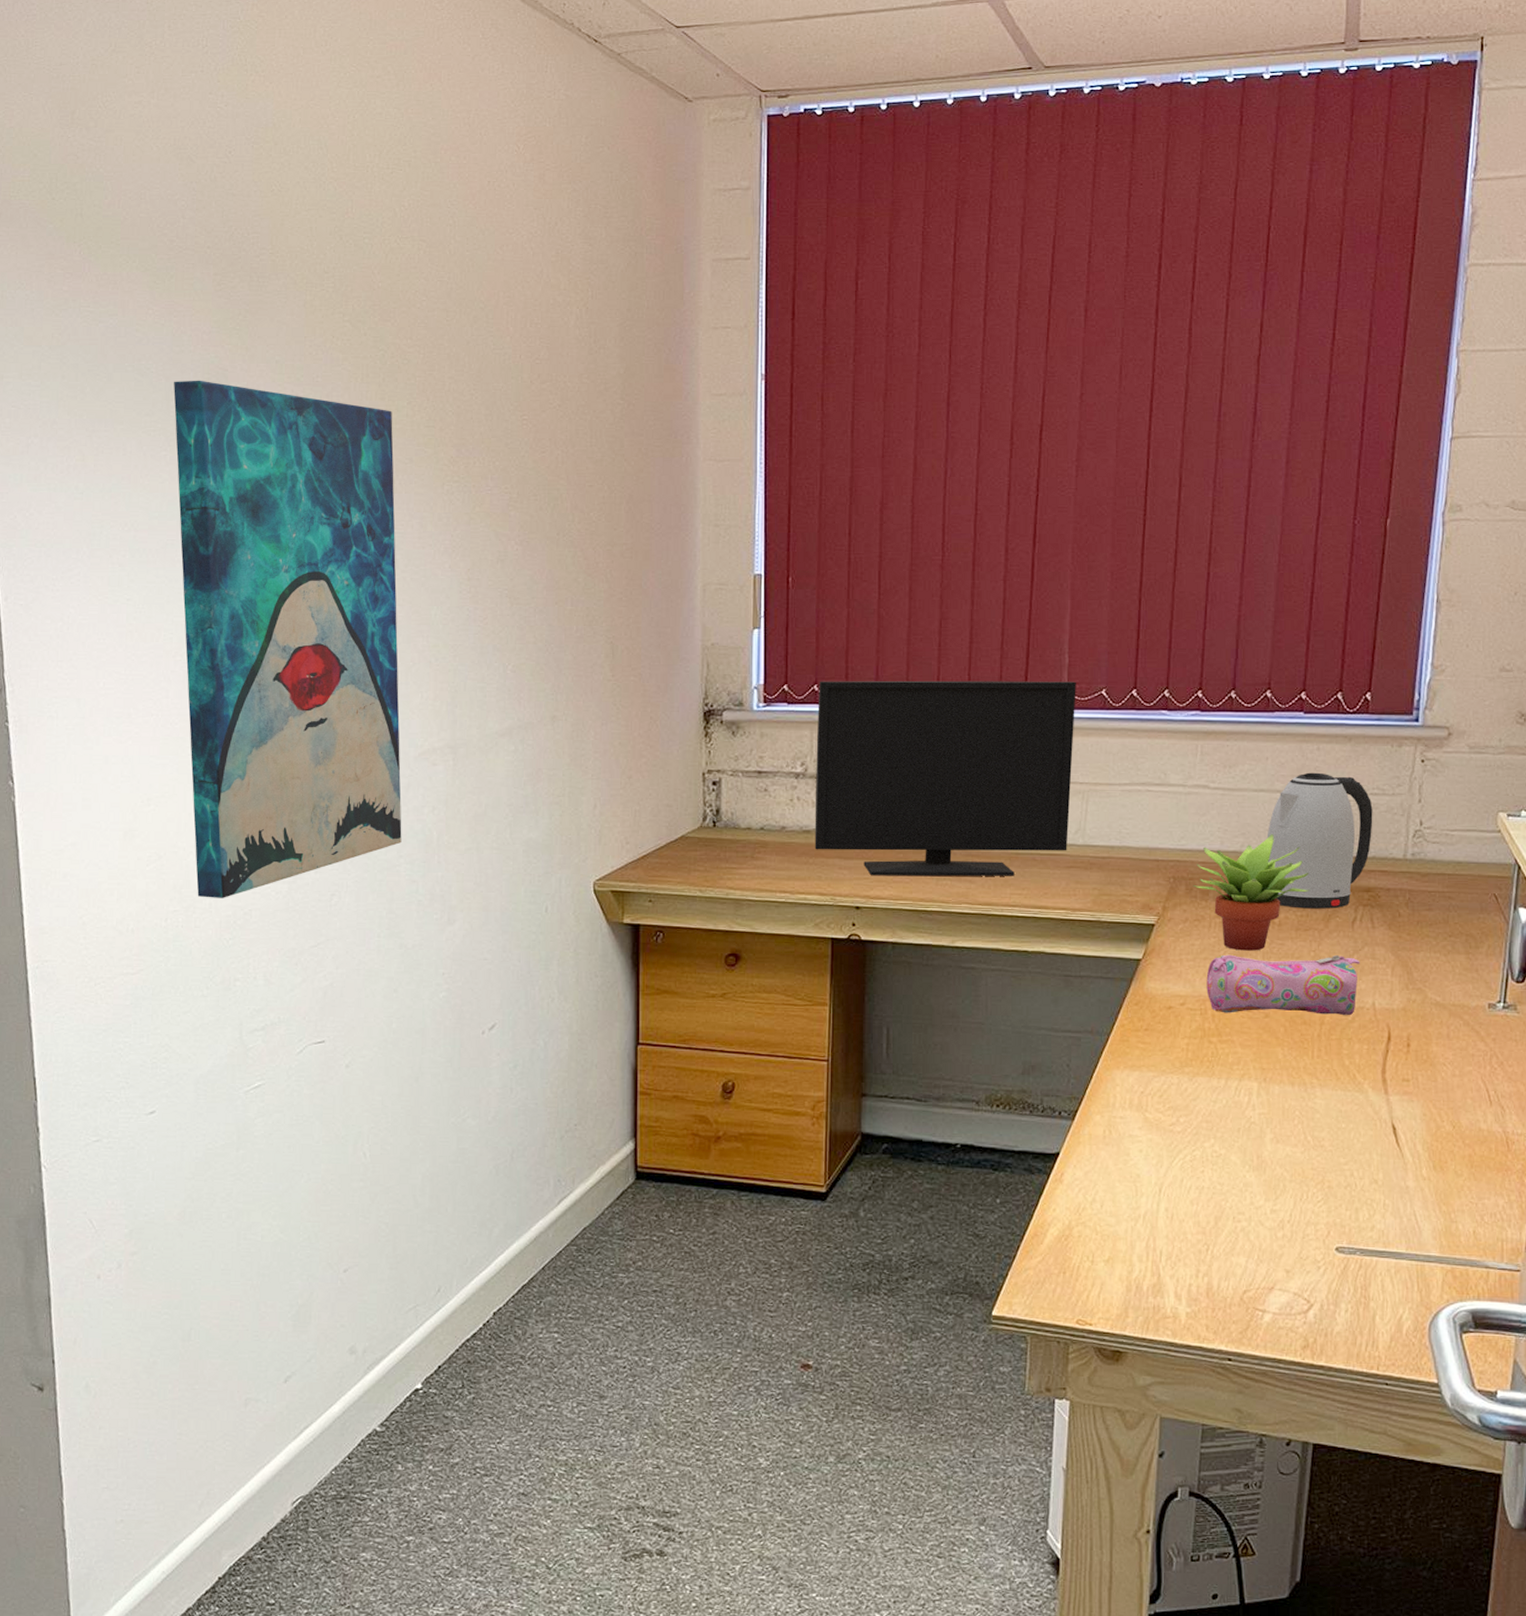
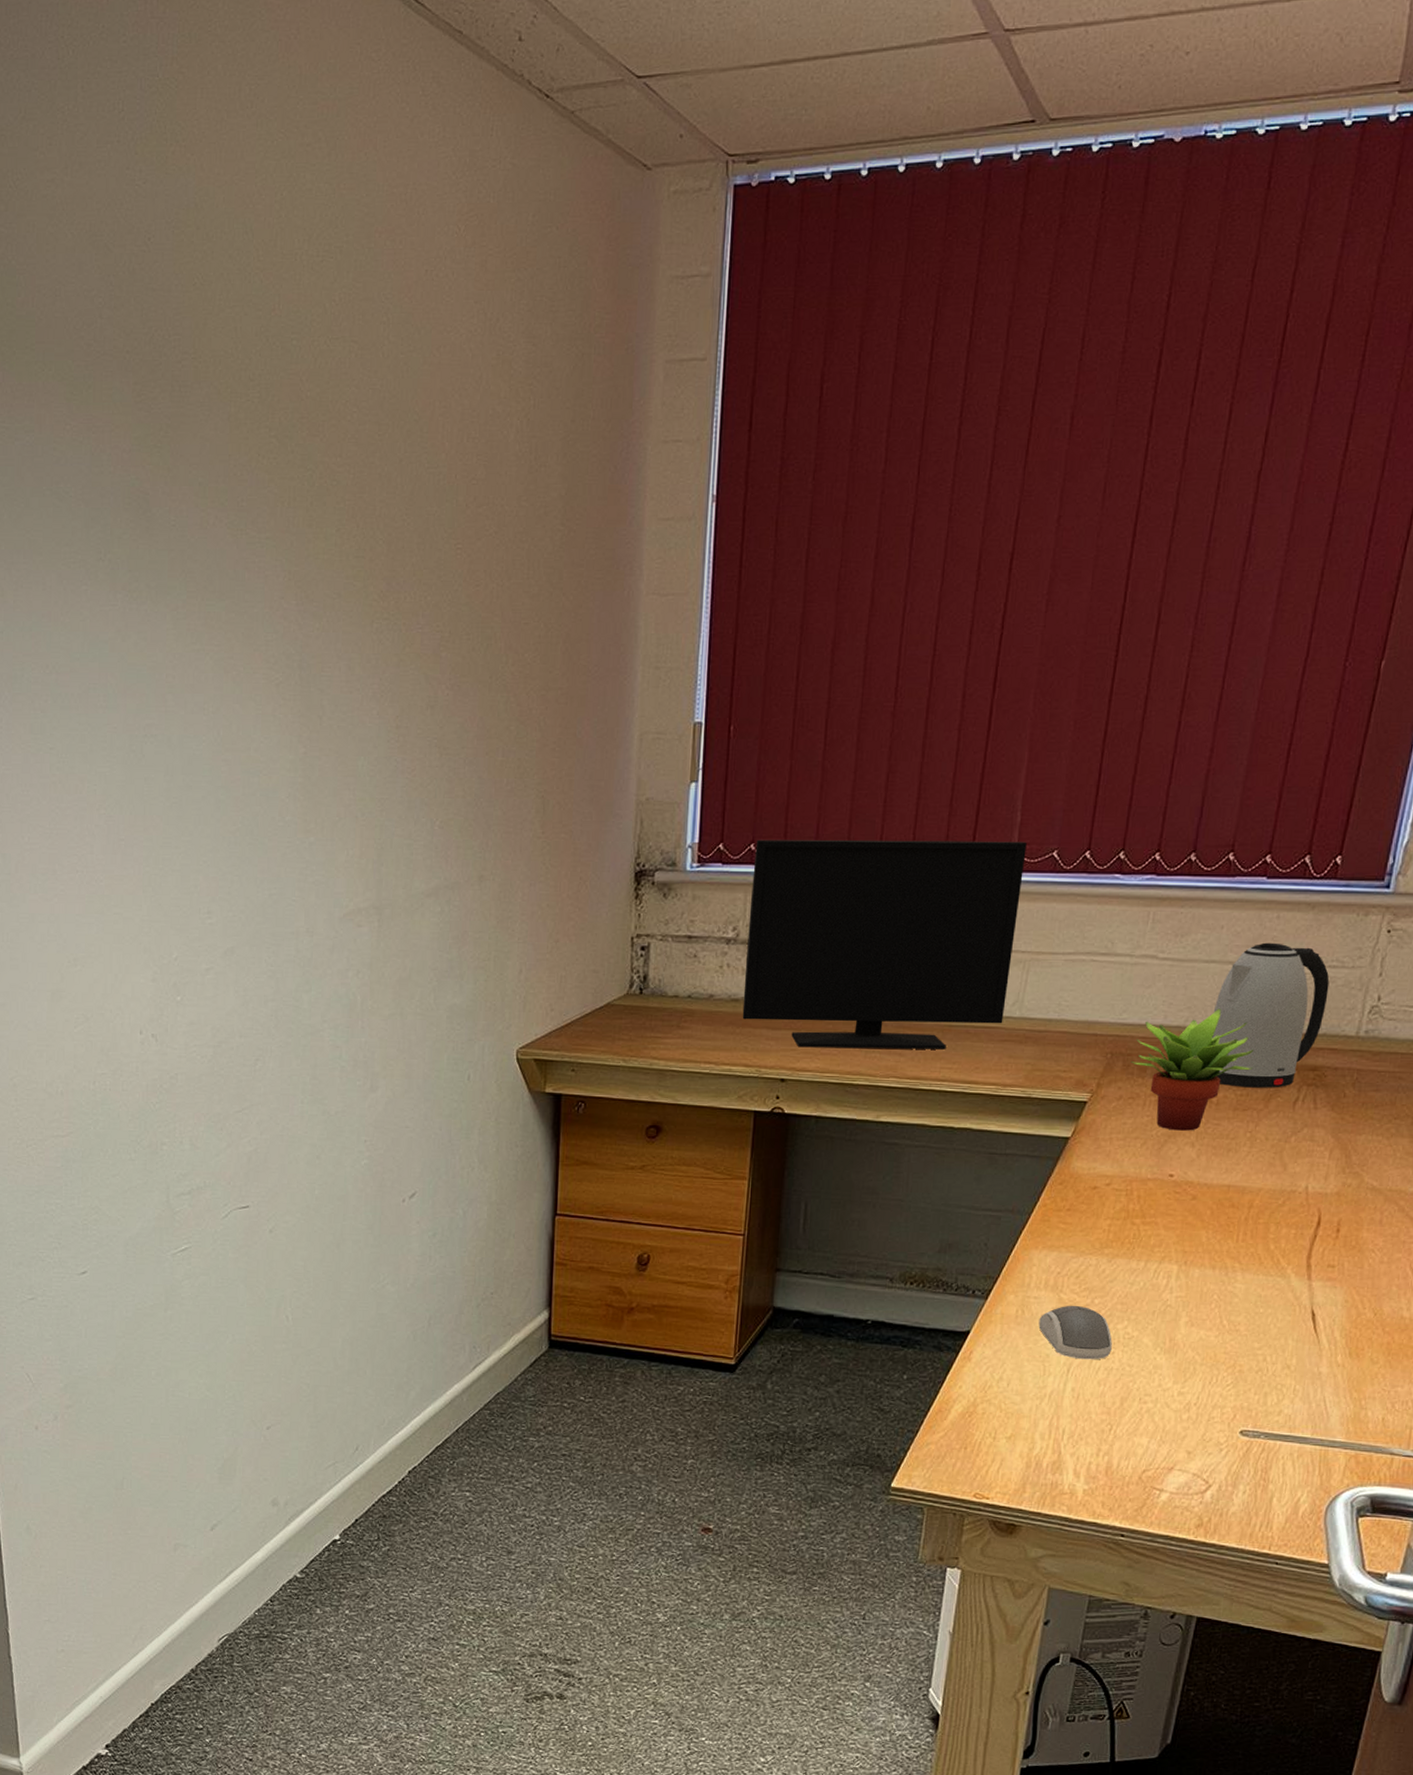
wall art: present [173,380,402,898] -> none [93,505,326,1062]
computer mouse: none [1127,1124,1201,1179] -> present [1038,1305,1112,1360]
pencil case: present [1206,954,1361,1015] -> none [1134,1134,1298,1199]

